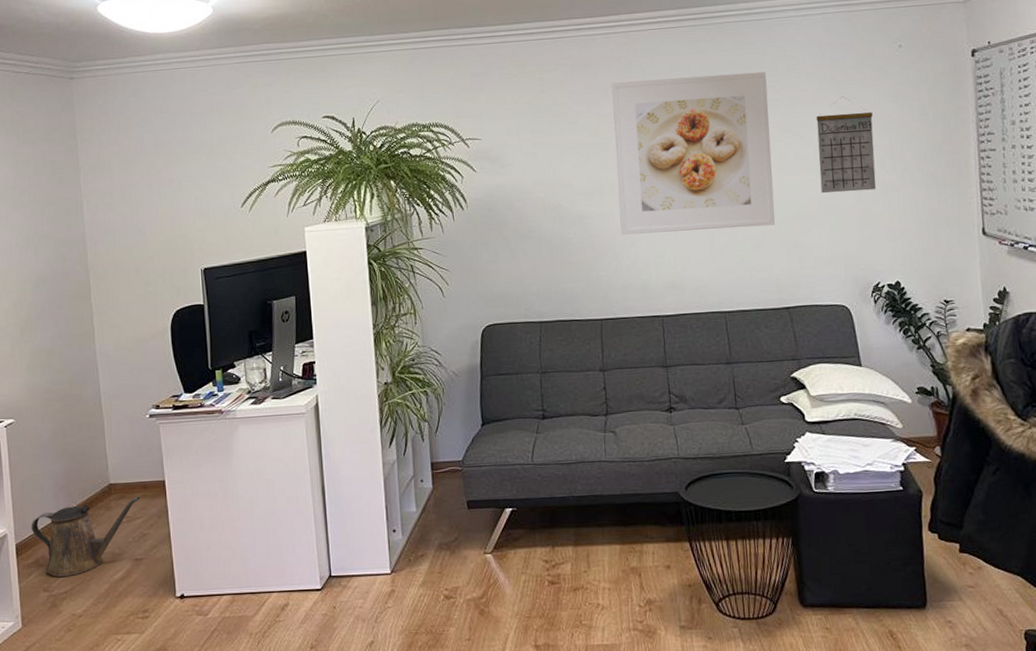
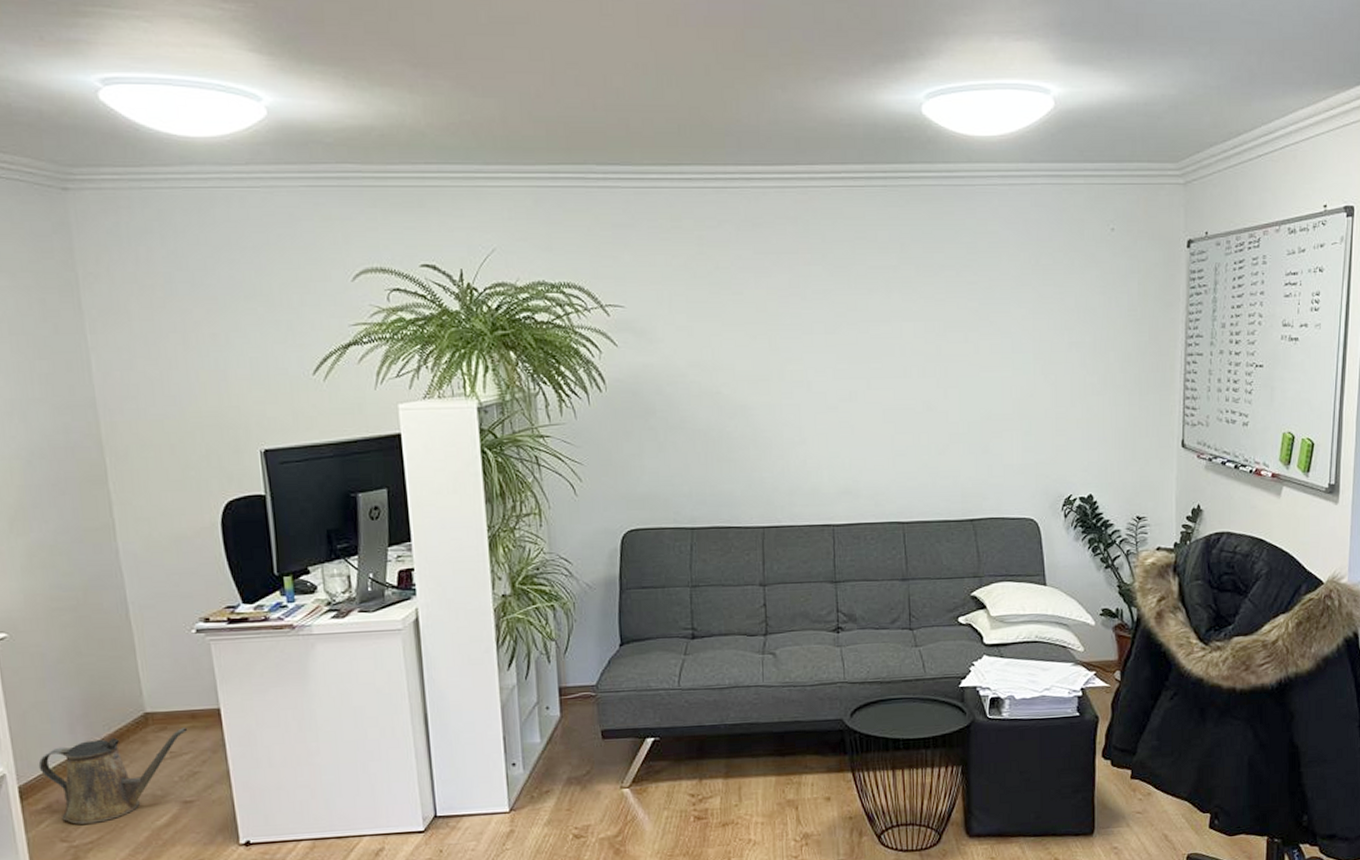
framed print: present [611,71,776,235] -> none [784,247,965,431]
calendar: present [816,96,877,194] -> none [1016,283,1077,394]

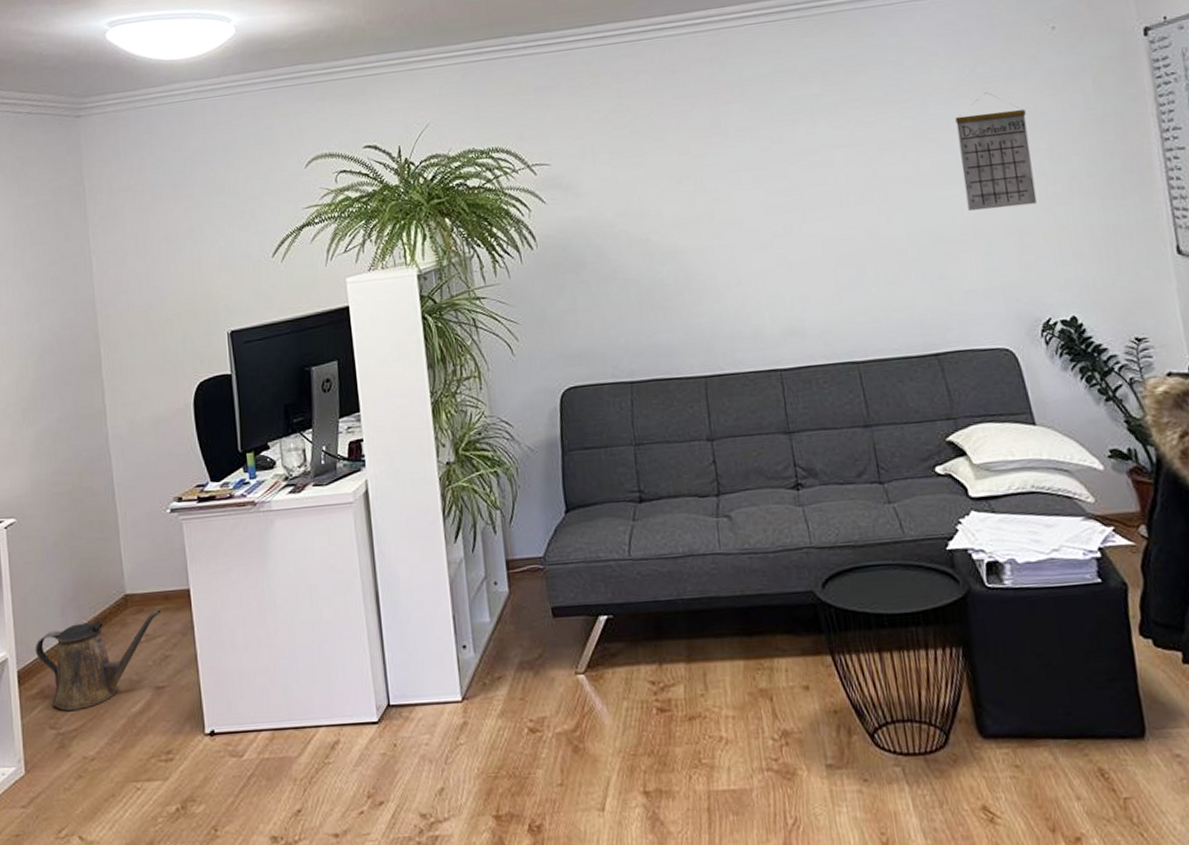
calendar: none [1016,283,1077,394] -> present [955,92,1038,211]

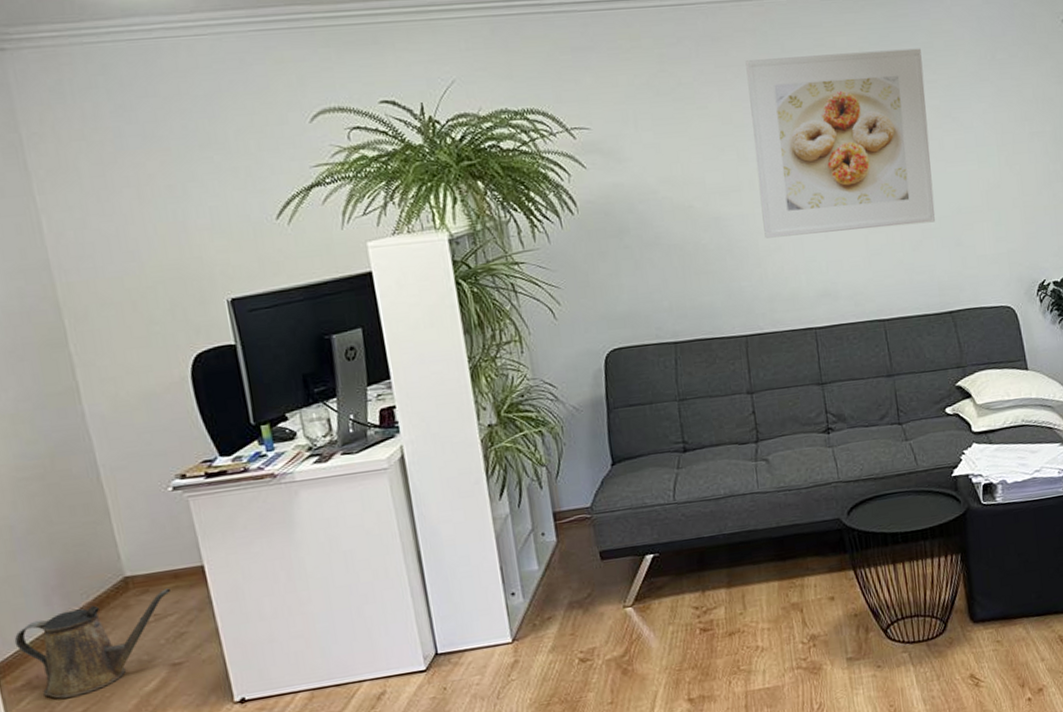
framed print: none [702,67,914,272] -> present [745,48,936,239]
calendar: present [955,92,1038,211] -> none [976,77,1041,186]

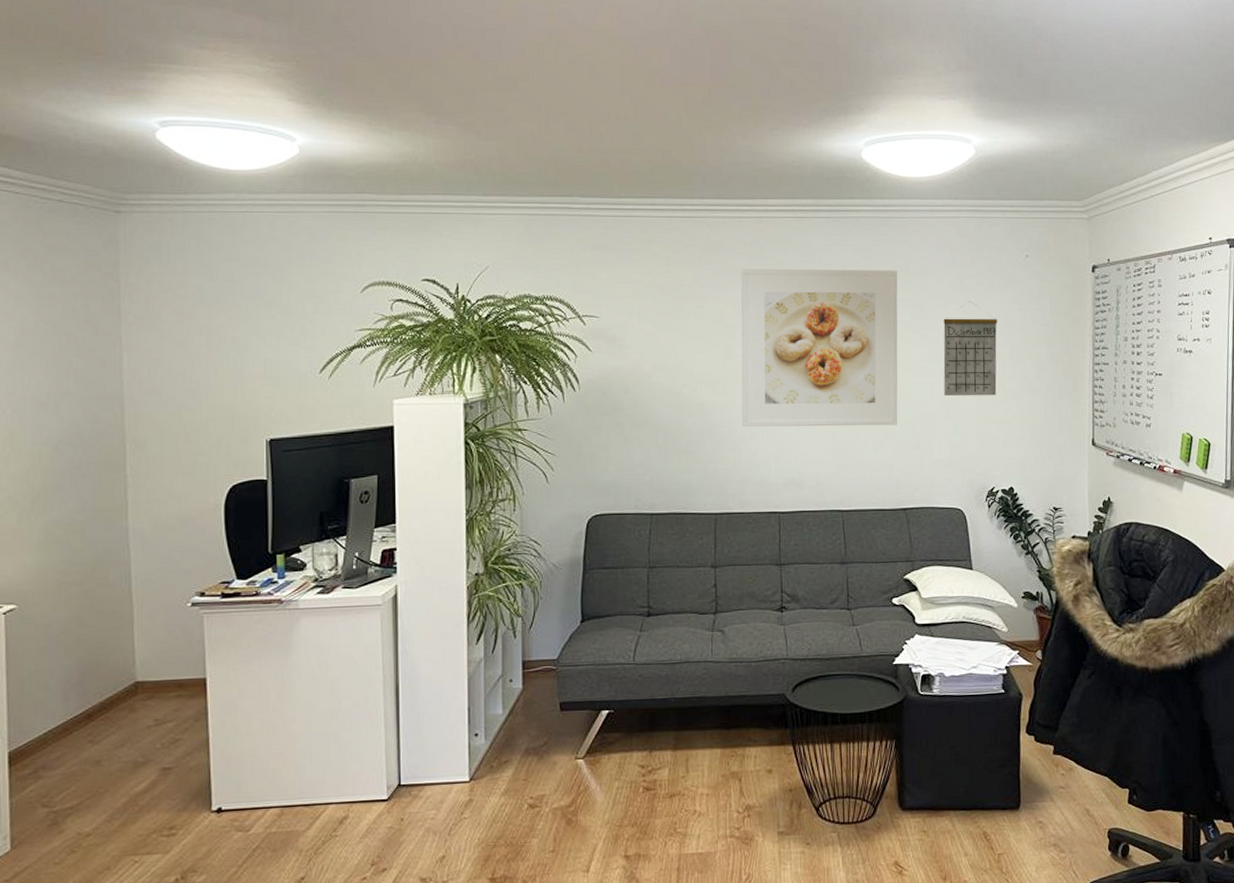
watering can: present [14,588,172,699] -> none [30,696,174,790]
calendar: none [976,77,1041,186] -> present [943,301,997,397]

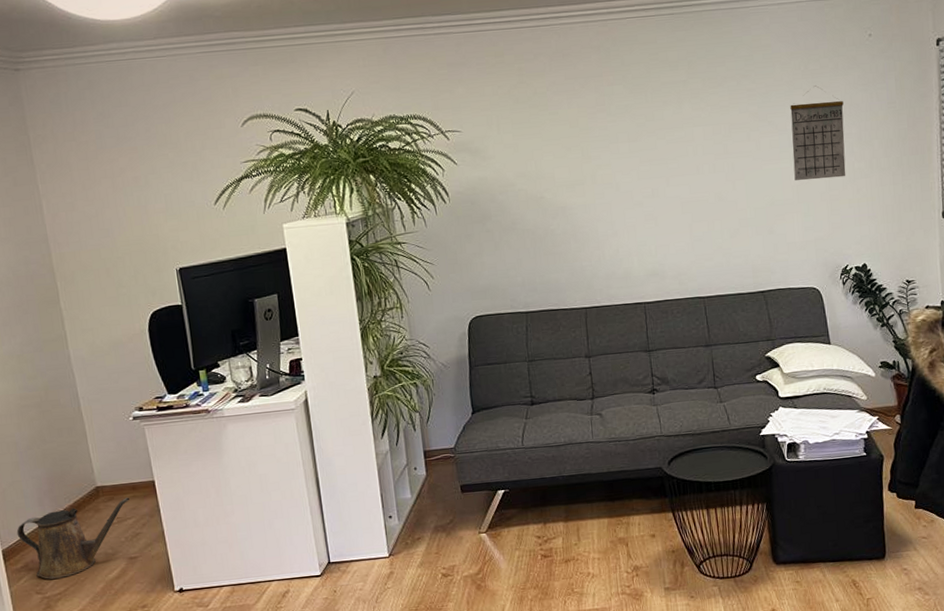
watering can: none [30,696,174,790] -> present [16,497,130,580]
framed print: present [741,269,898,427] -> none [591,60,751,225]

